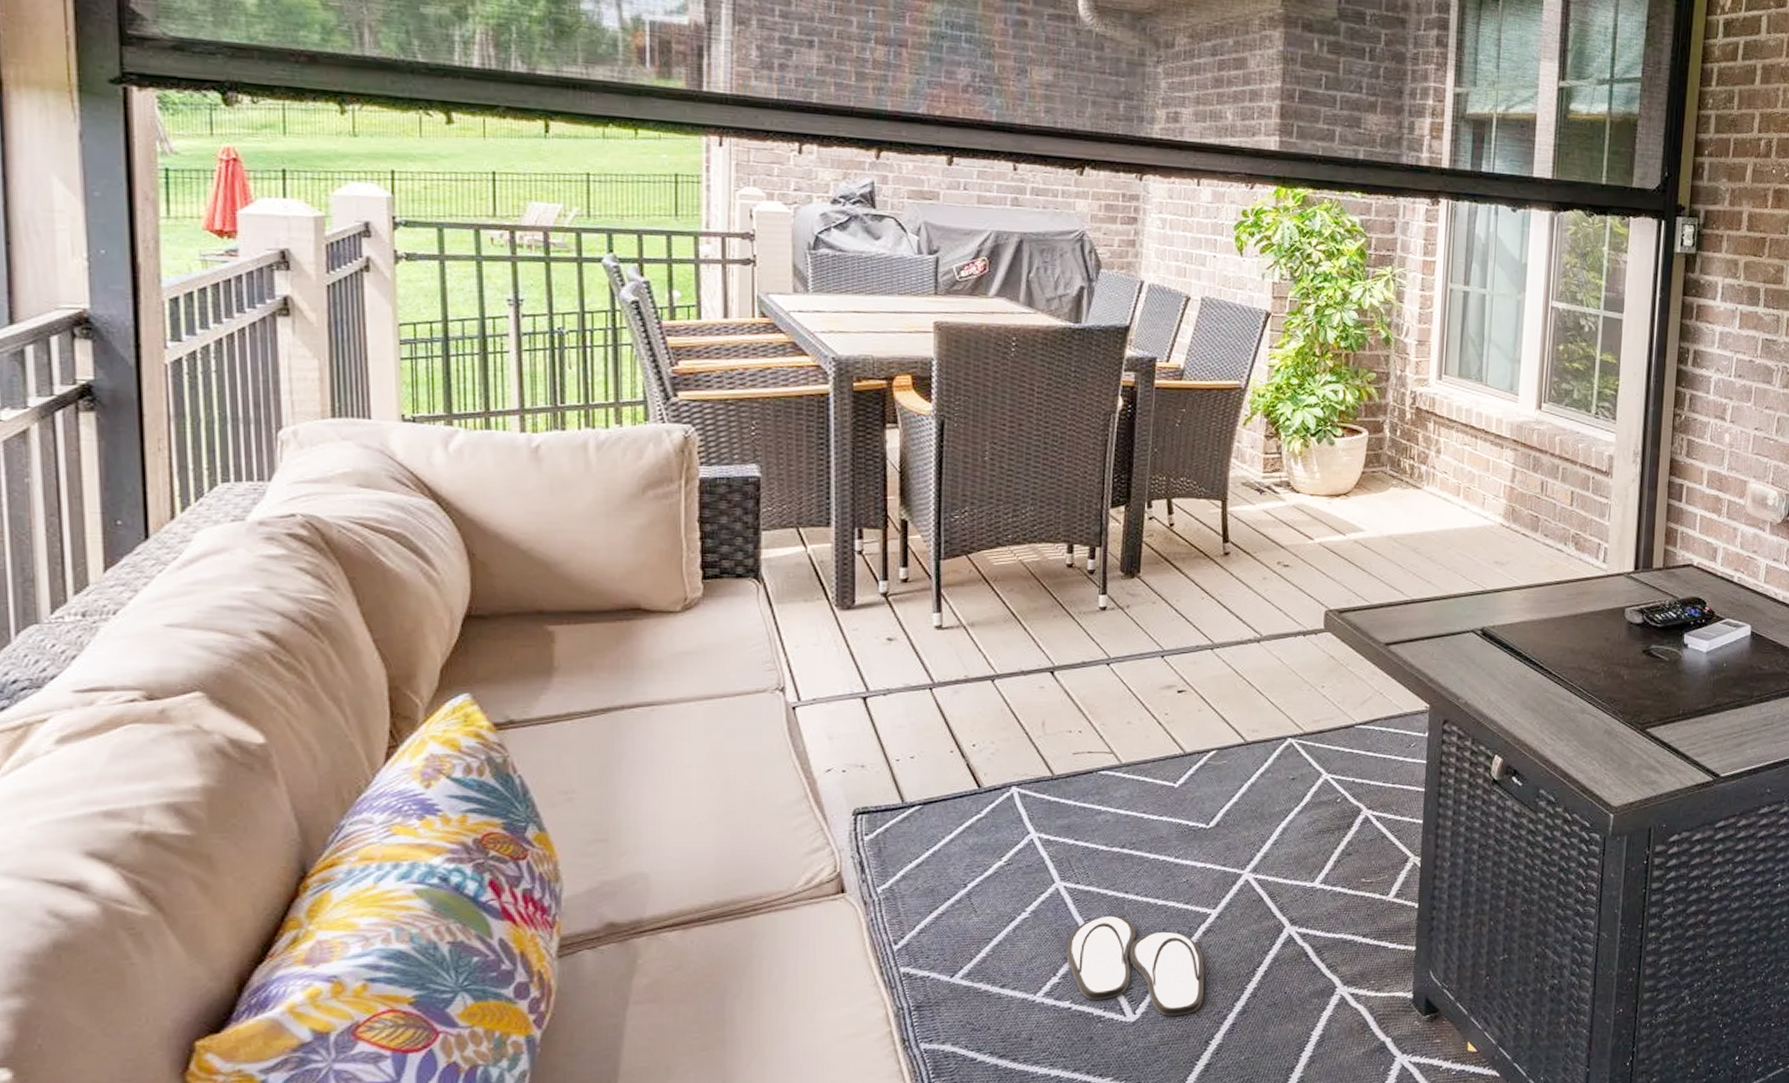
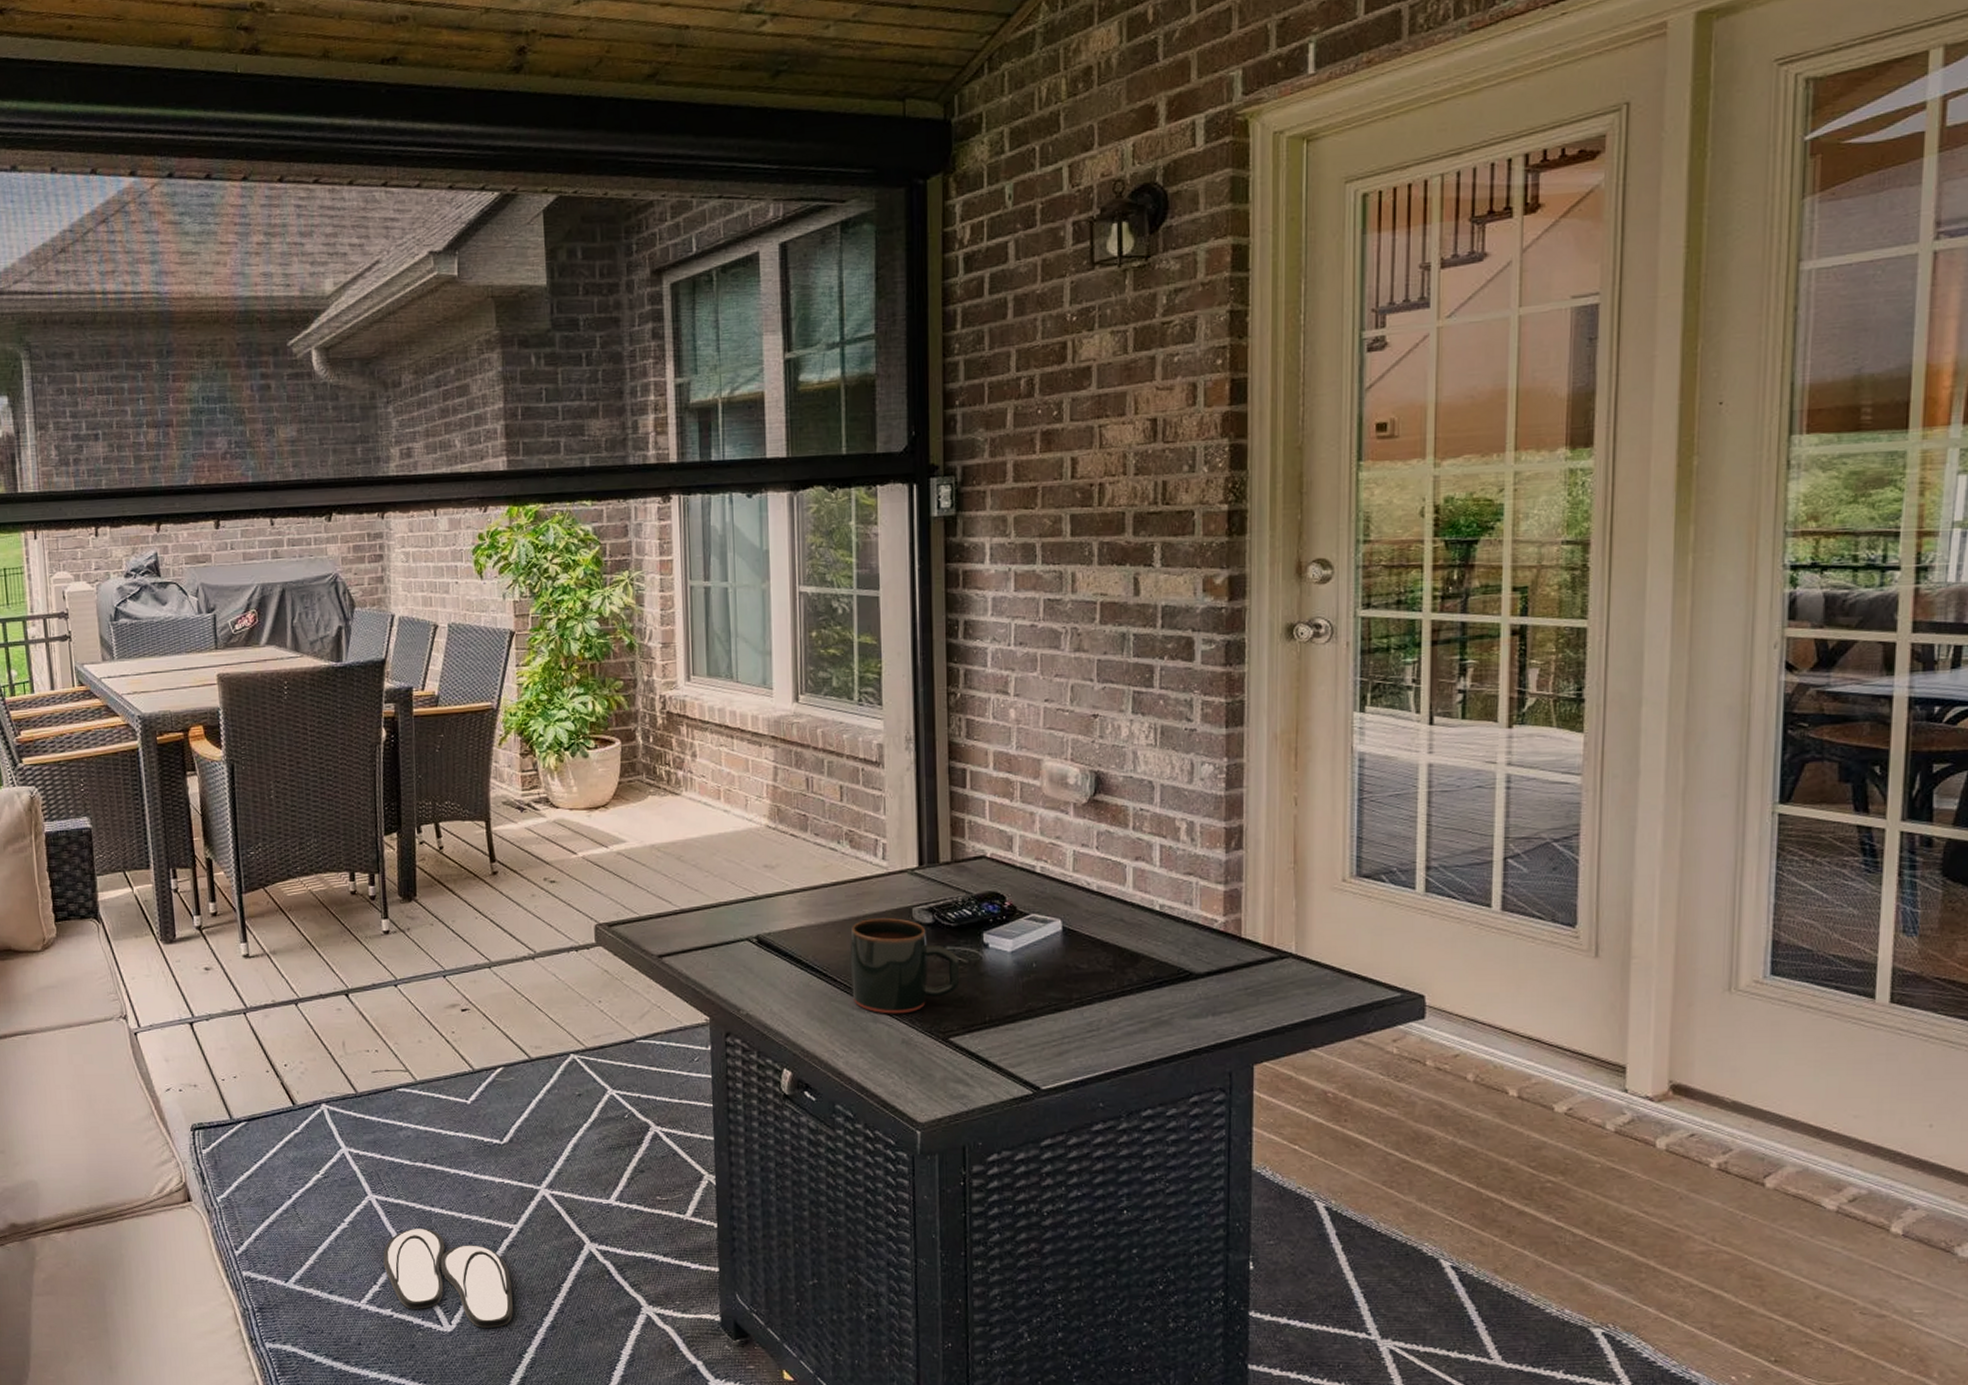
mug: none [1564,617,1662,706] -> present [849,918,960,1014]

